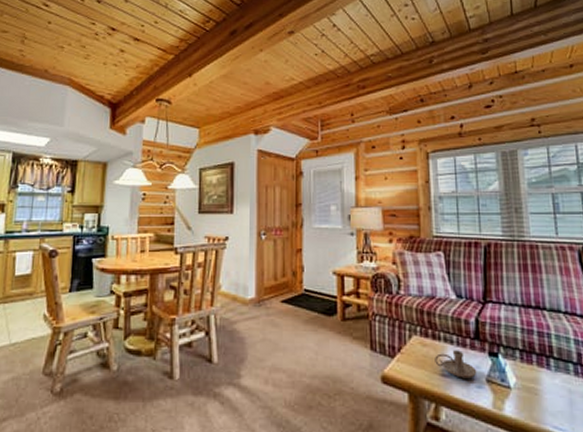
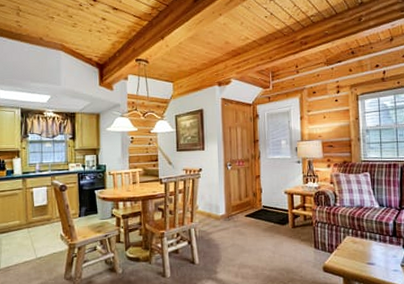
candle holder: present [435,350,477,379] -> none [363,245,394,265]

